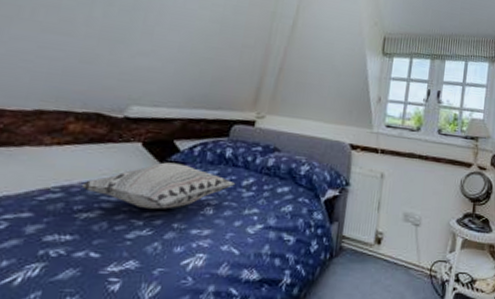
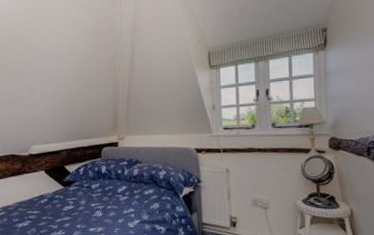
decorative pillow: present [81,162,236,210] -> none [14,182,113,217]

